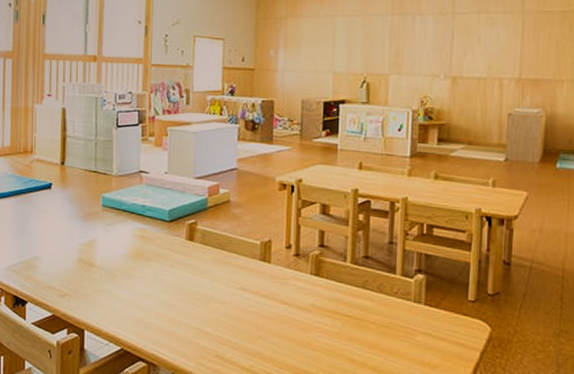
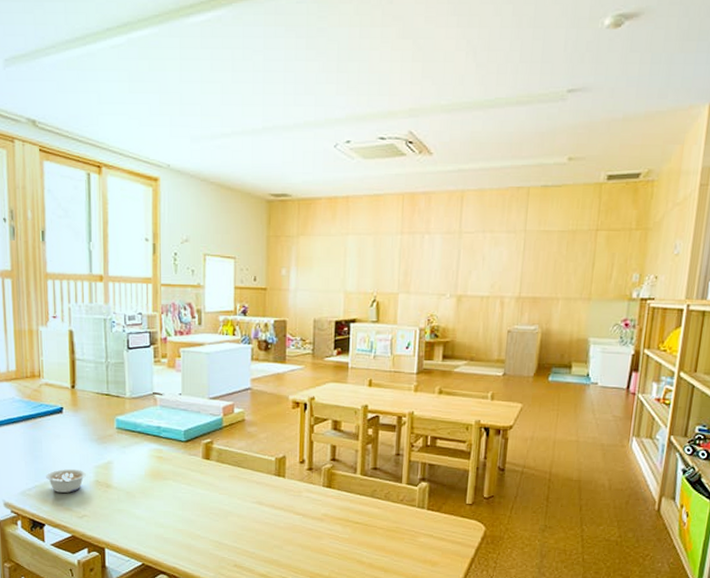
legume: none [31,245,70,270] -> present [46,469,86,493]

